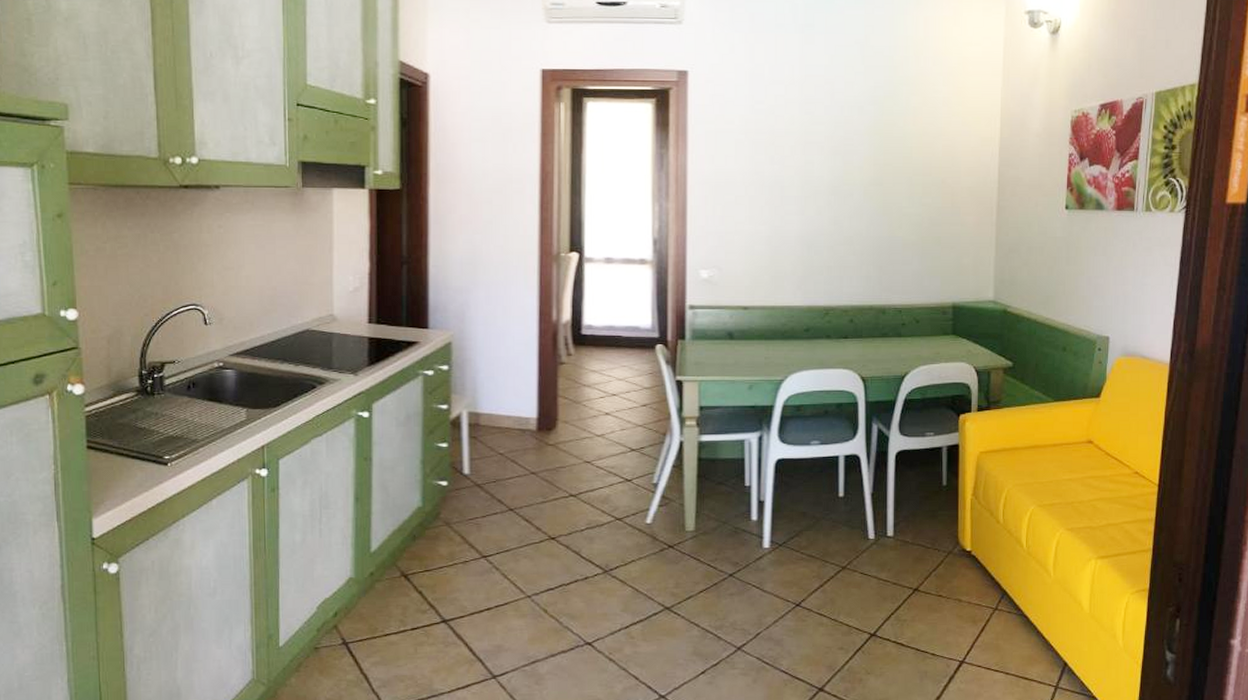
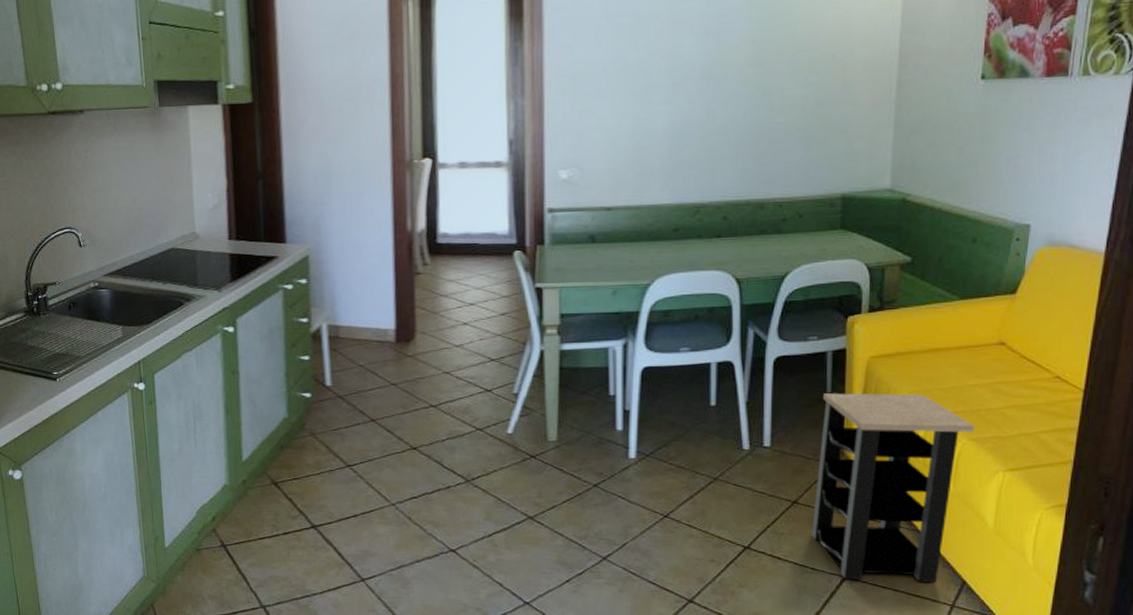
side table: none [931,486,1070,665] -> present [811,393,975,582]

